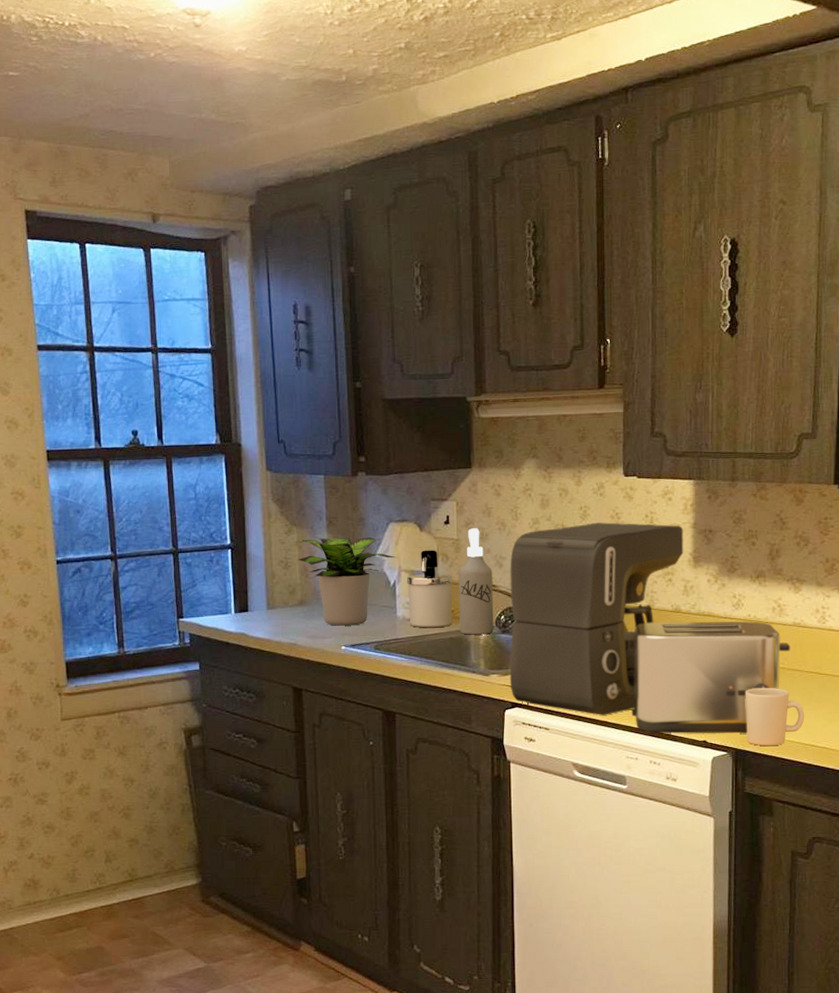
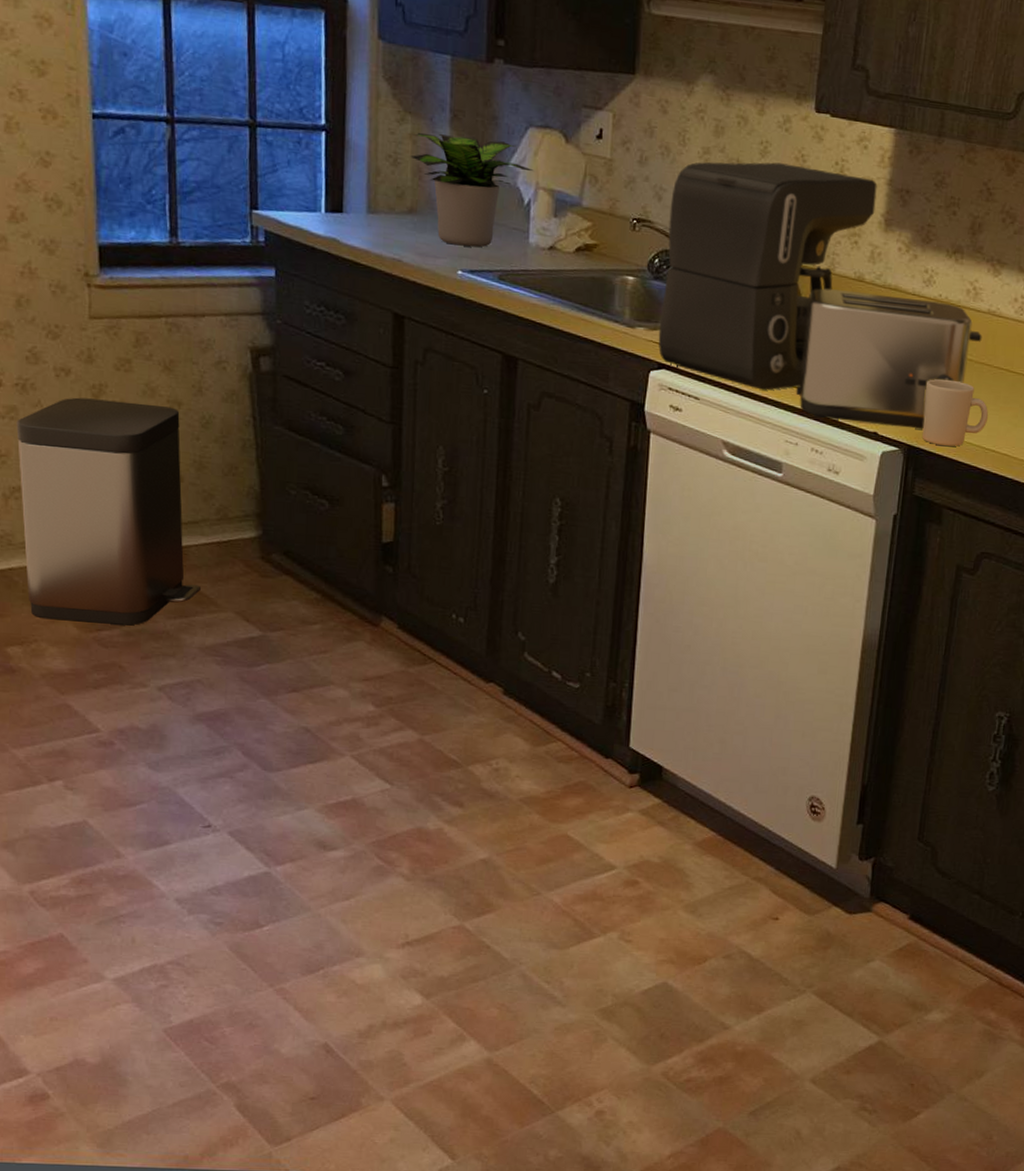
pedal bin: none [11,783,156,967] -> present [16,397,200,626]
soap dispenser: present [406,550,454,628] -> none [543,167,602,264]
spray bottle: present [458,528,494,635] -> none [604,148,650,279]

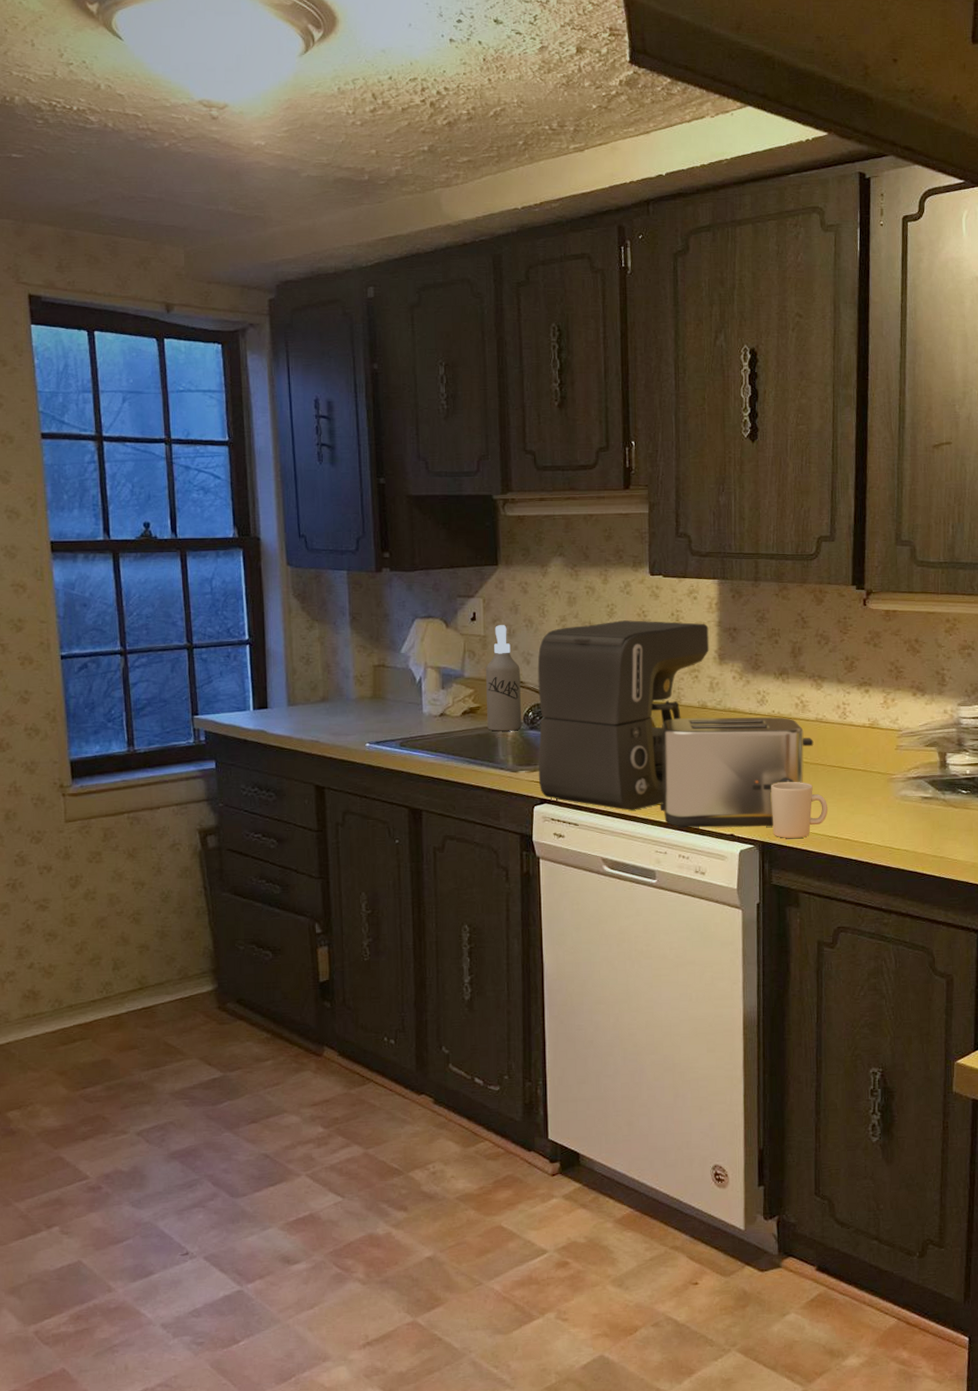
pedal bin: present [16,397,200,626] -> none [9,887,168,1083]
potted plant: present [410,132,534,248] -> none [320,633,422,723]
spray bottle: none [604,148,650,279] -> present [485,625,522,732]

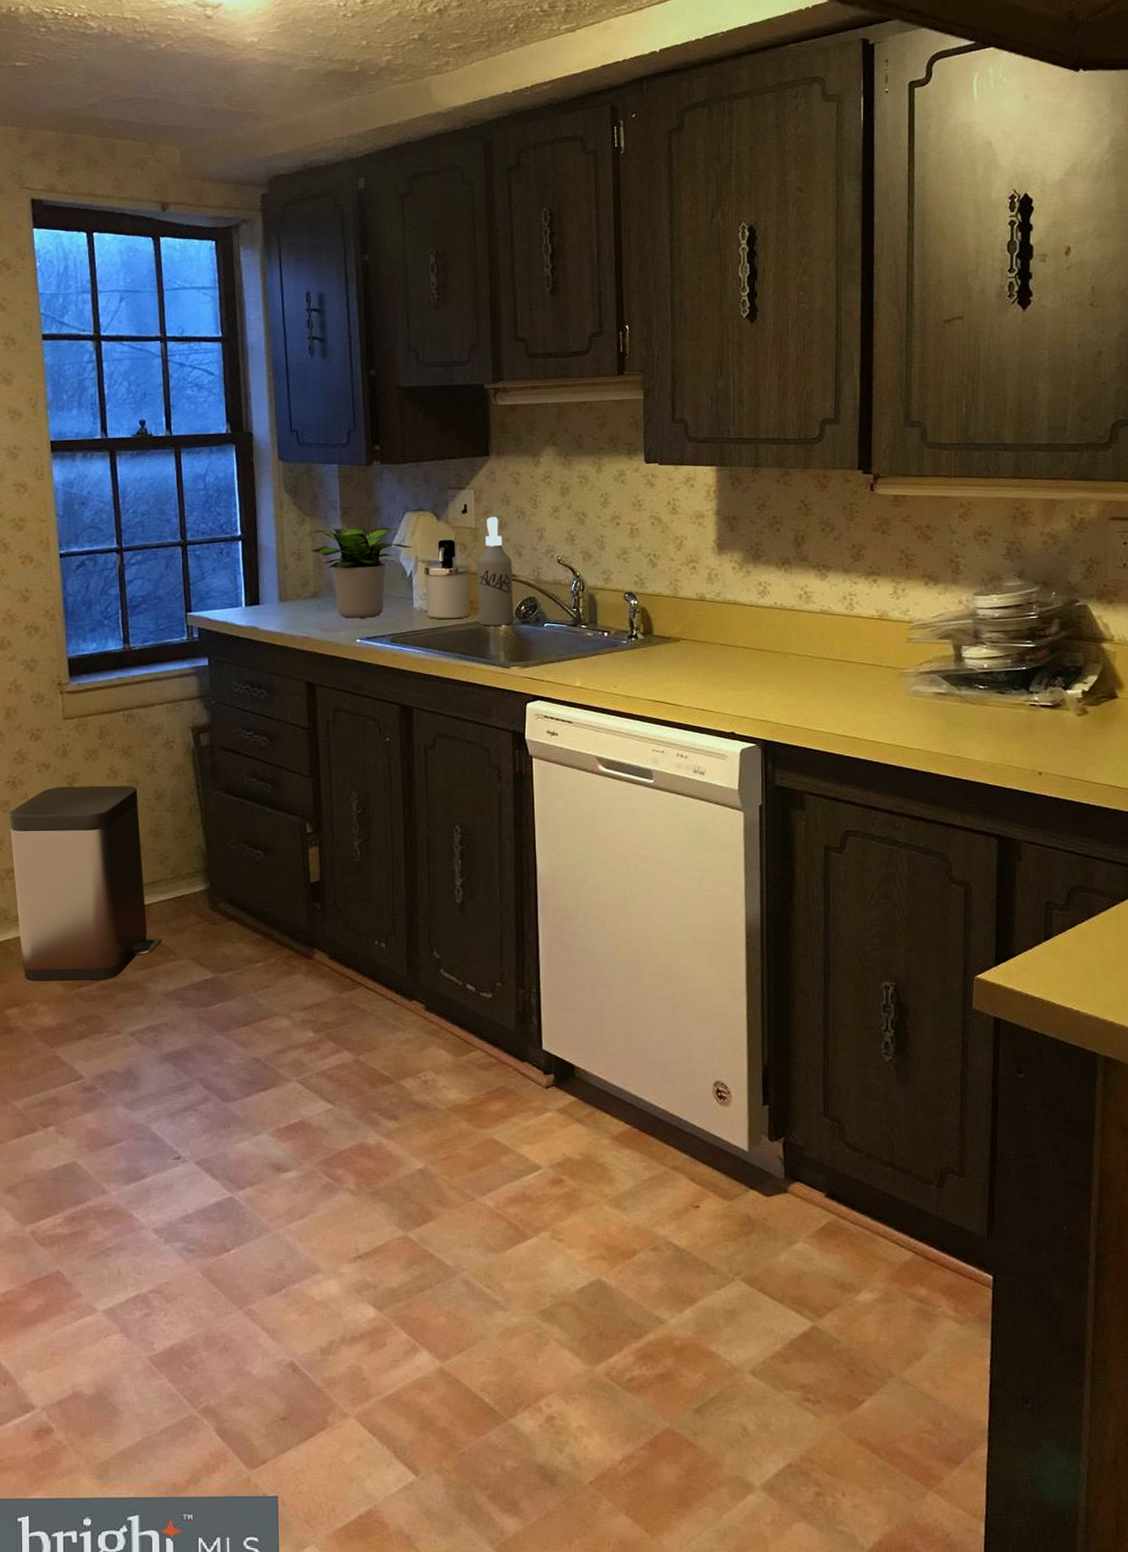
pedal bin: none [9,887,168,1083] -> present [9,785,161,981]
potted plant: none [320,633,422,723] -> present [311,527,412,618]
soap dispenser: none [432,646,481,725] -> present [423,539,472,620]
coffee maker: present [537,620,709,810] -> none [530,510,708,707]
toaster: present [660,717,814,828] -> none [656,609,819,726]
mug: present [771,781,828,839] -> none [774,676,834,737]

